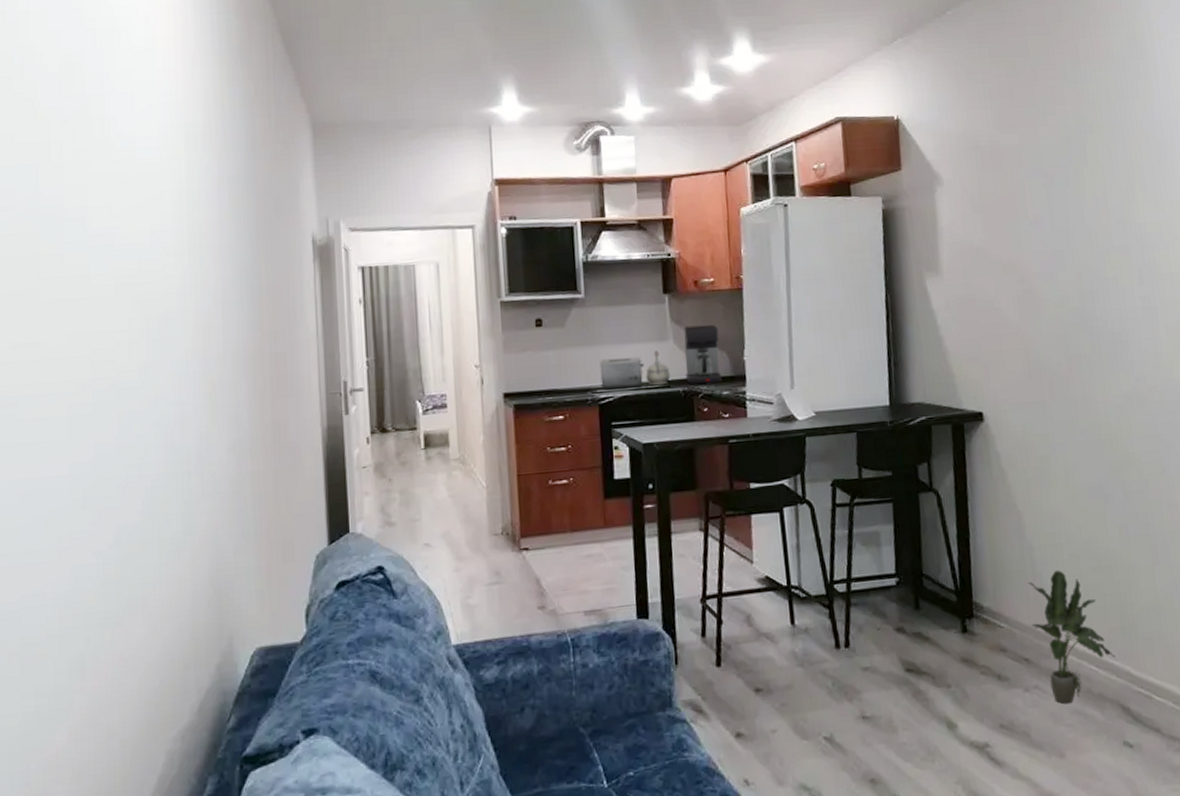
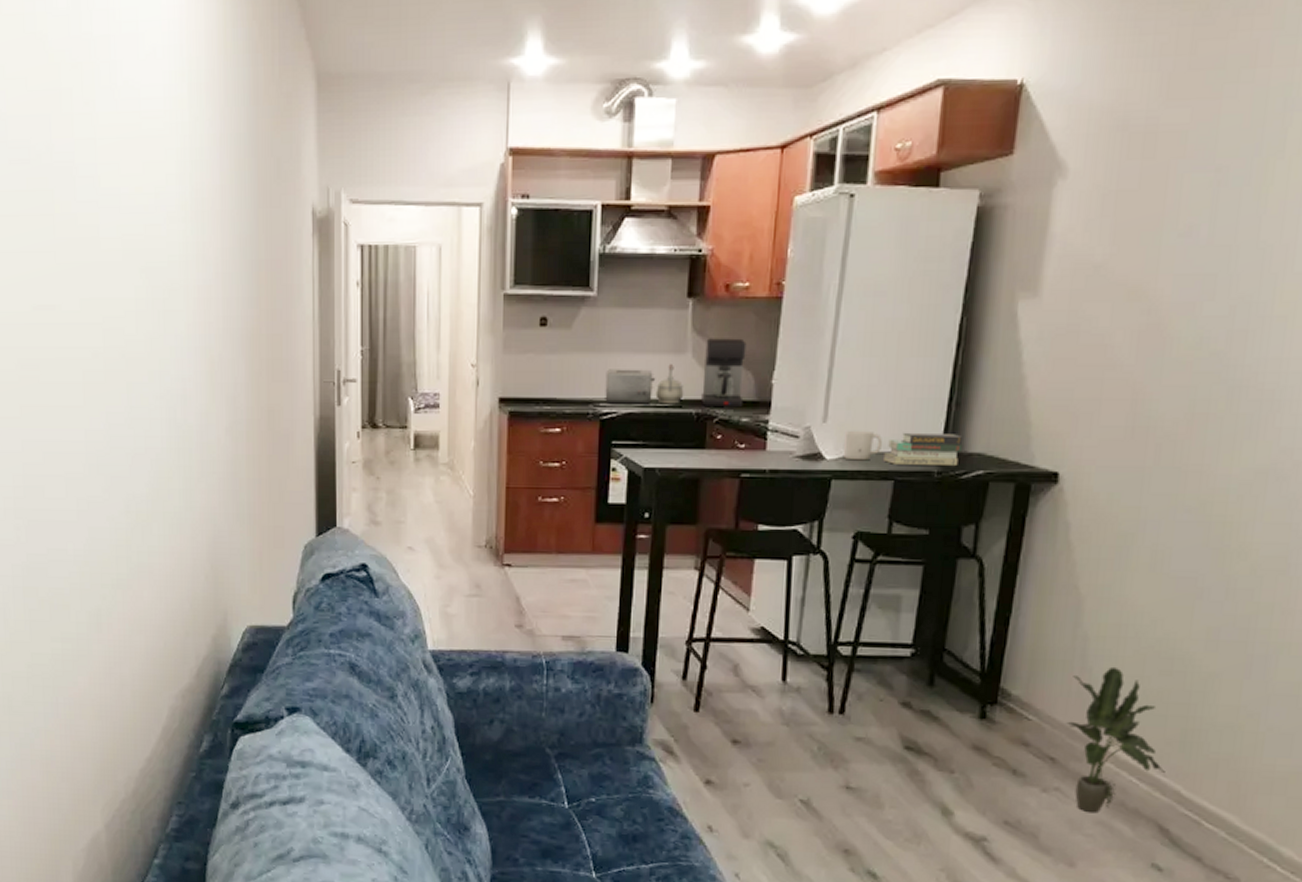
mug: none [809,392,842,419] -> present [843,430,882,461]
books: none [844,388,906,419] -> present [882,432,964,465]

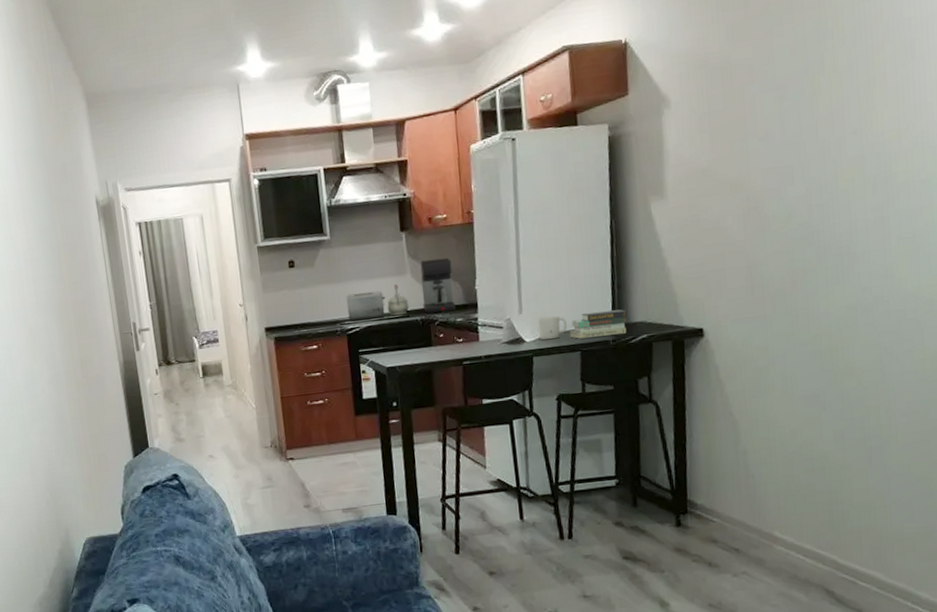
potted plant: present [1066,666,1165,812] -> none [741,471,823,587]

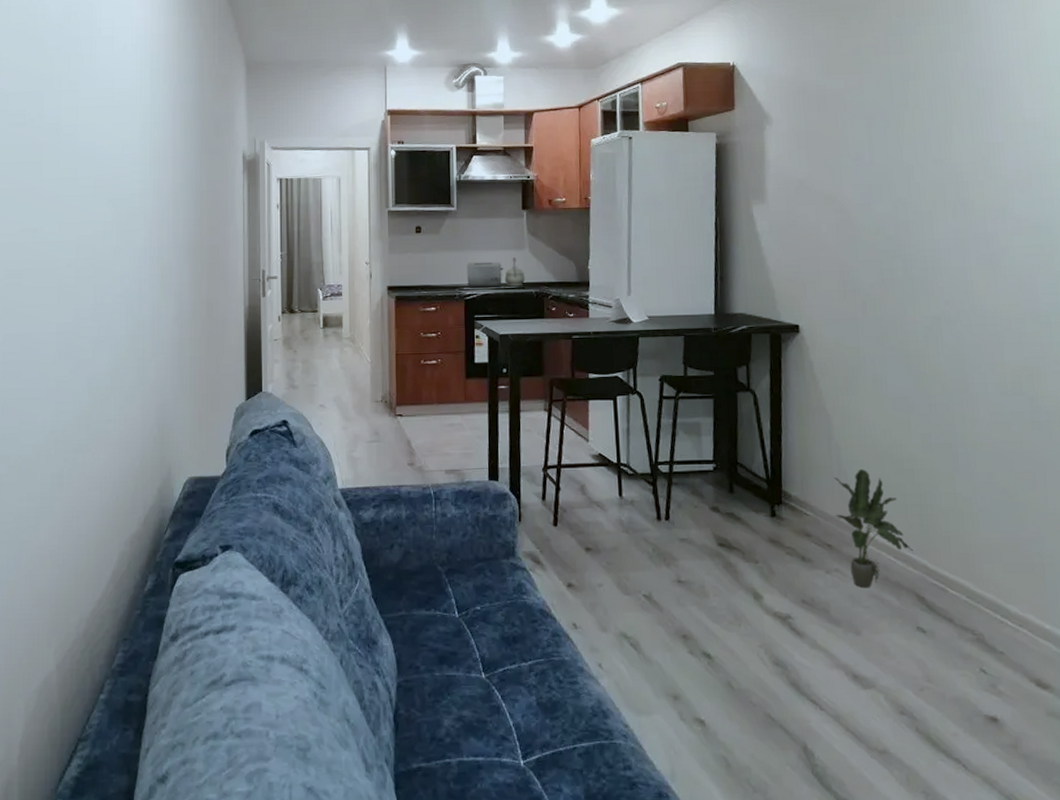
coffee maker: present [420,257,456,314] -> none [538,237,569,288]
mug: present [536,315,567,340] -> none [644,300,672,323]
books: present [569,309,629,339] -> none [673,300,730,324]
potted plant: none [741,471,823,587] -> present [834,468,913,587]

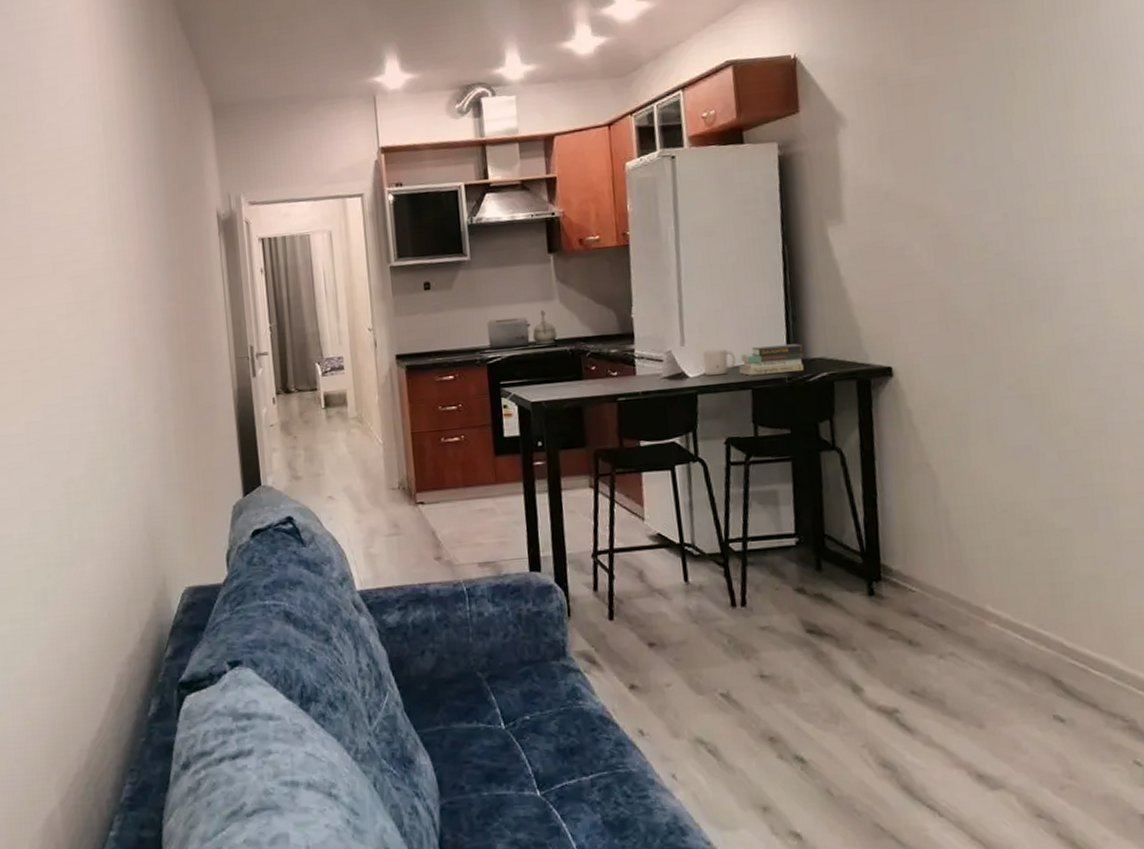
mug: none [644,300,672,323] -> present [701,348,736,376]
books: none [673,300,730,324] -> present [738,343,806,376]
potted plant: present [834,468,913,587] -> none [943,533,1045,673]

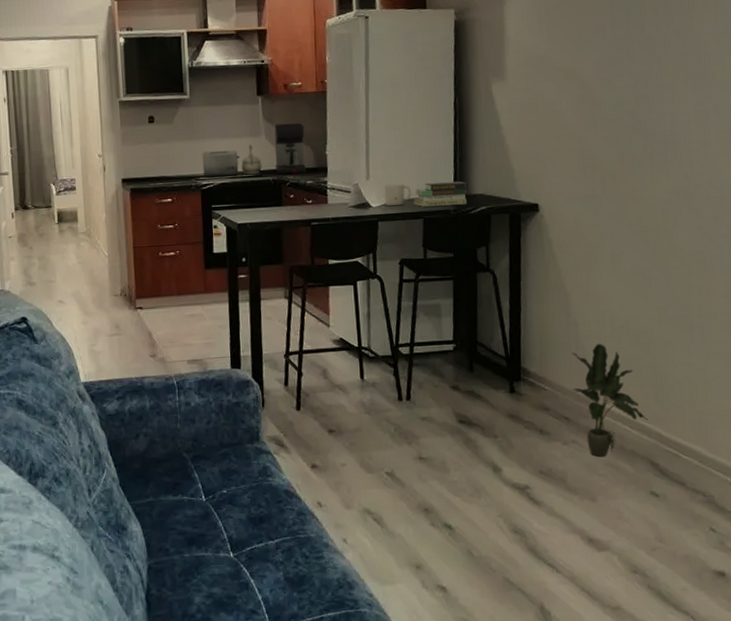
coffee maker: none [569,282,610,344] -> present [274,122,307,175]
potted plant: none [943,533,1045,673] -> present [572,343,648,457]

